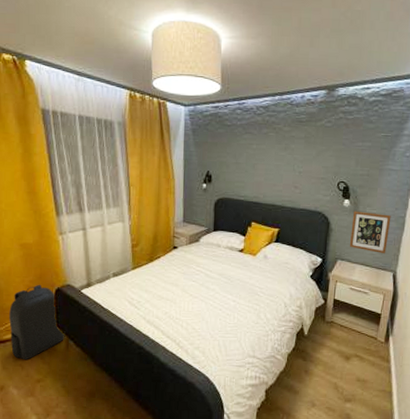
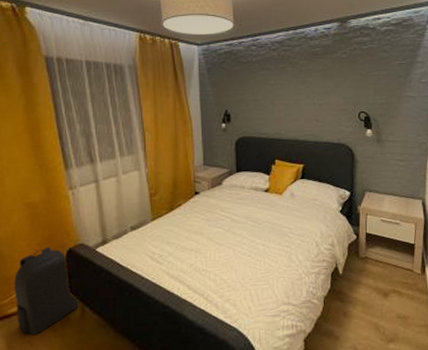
picture frame: present [349,211,391,254] -> none [376,140,414,182]

